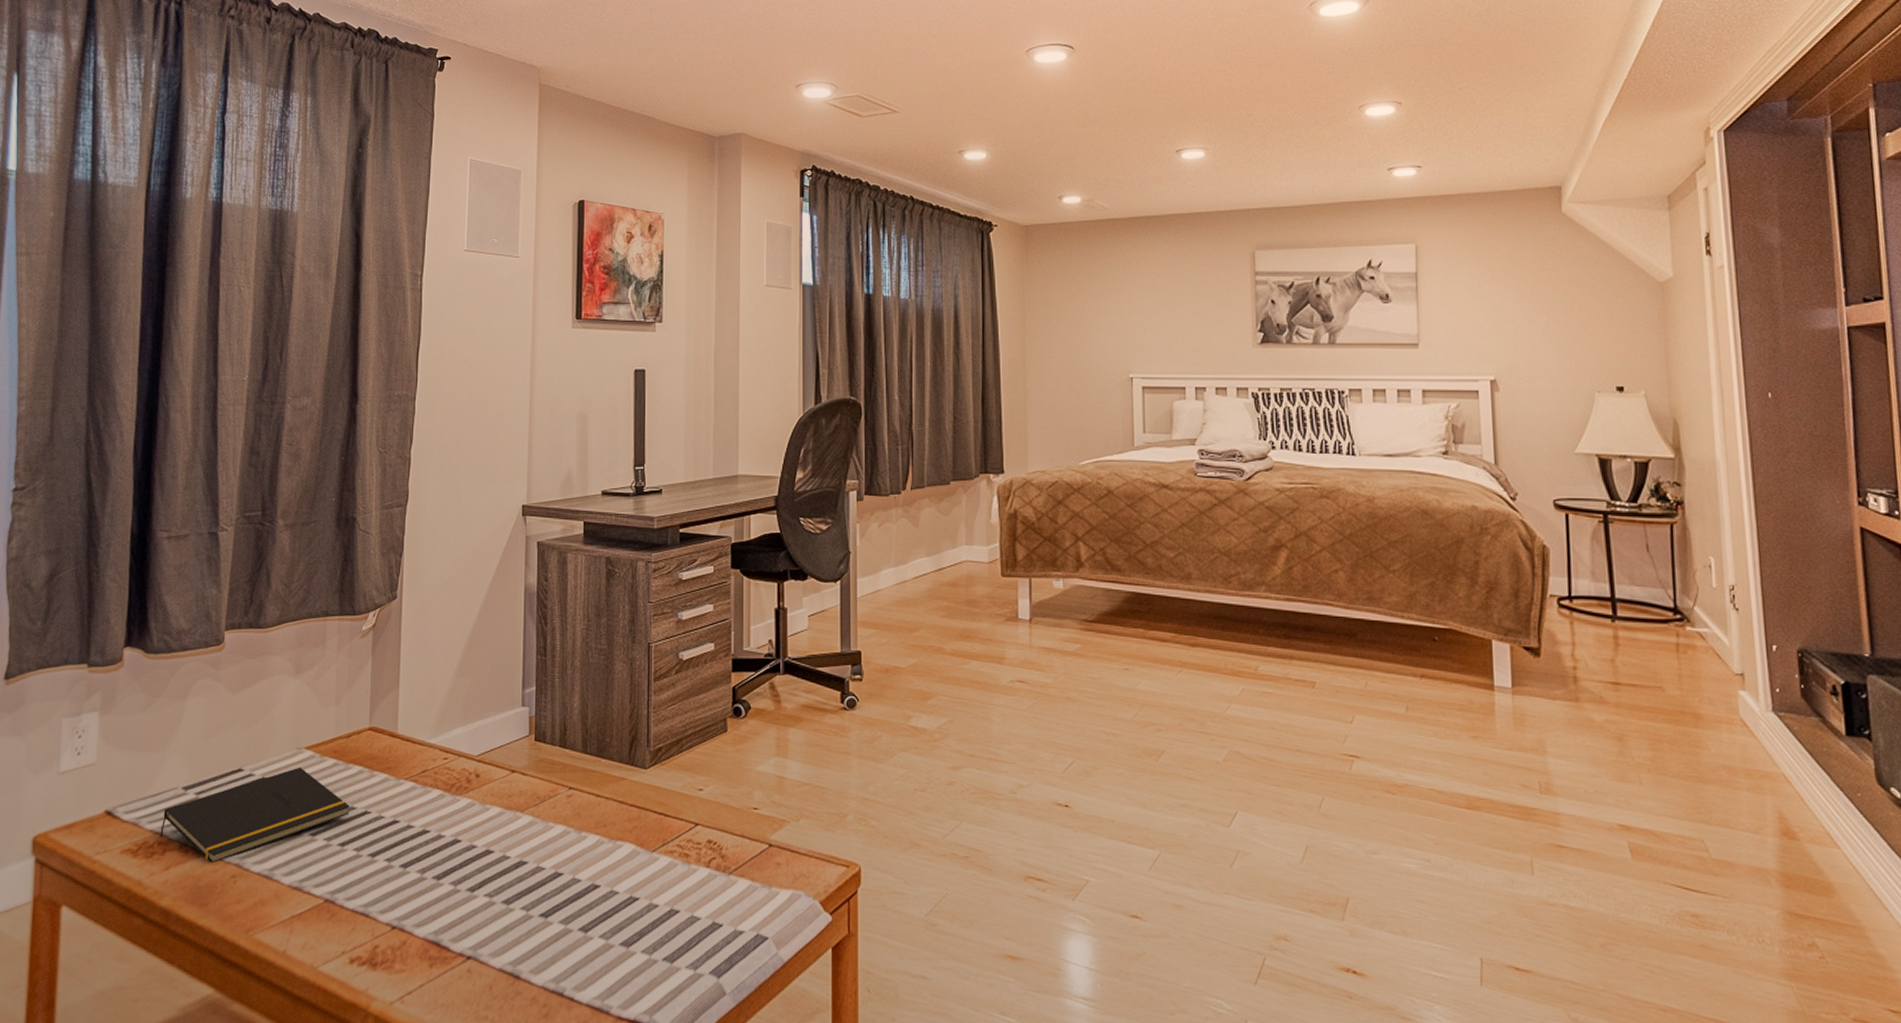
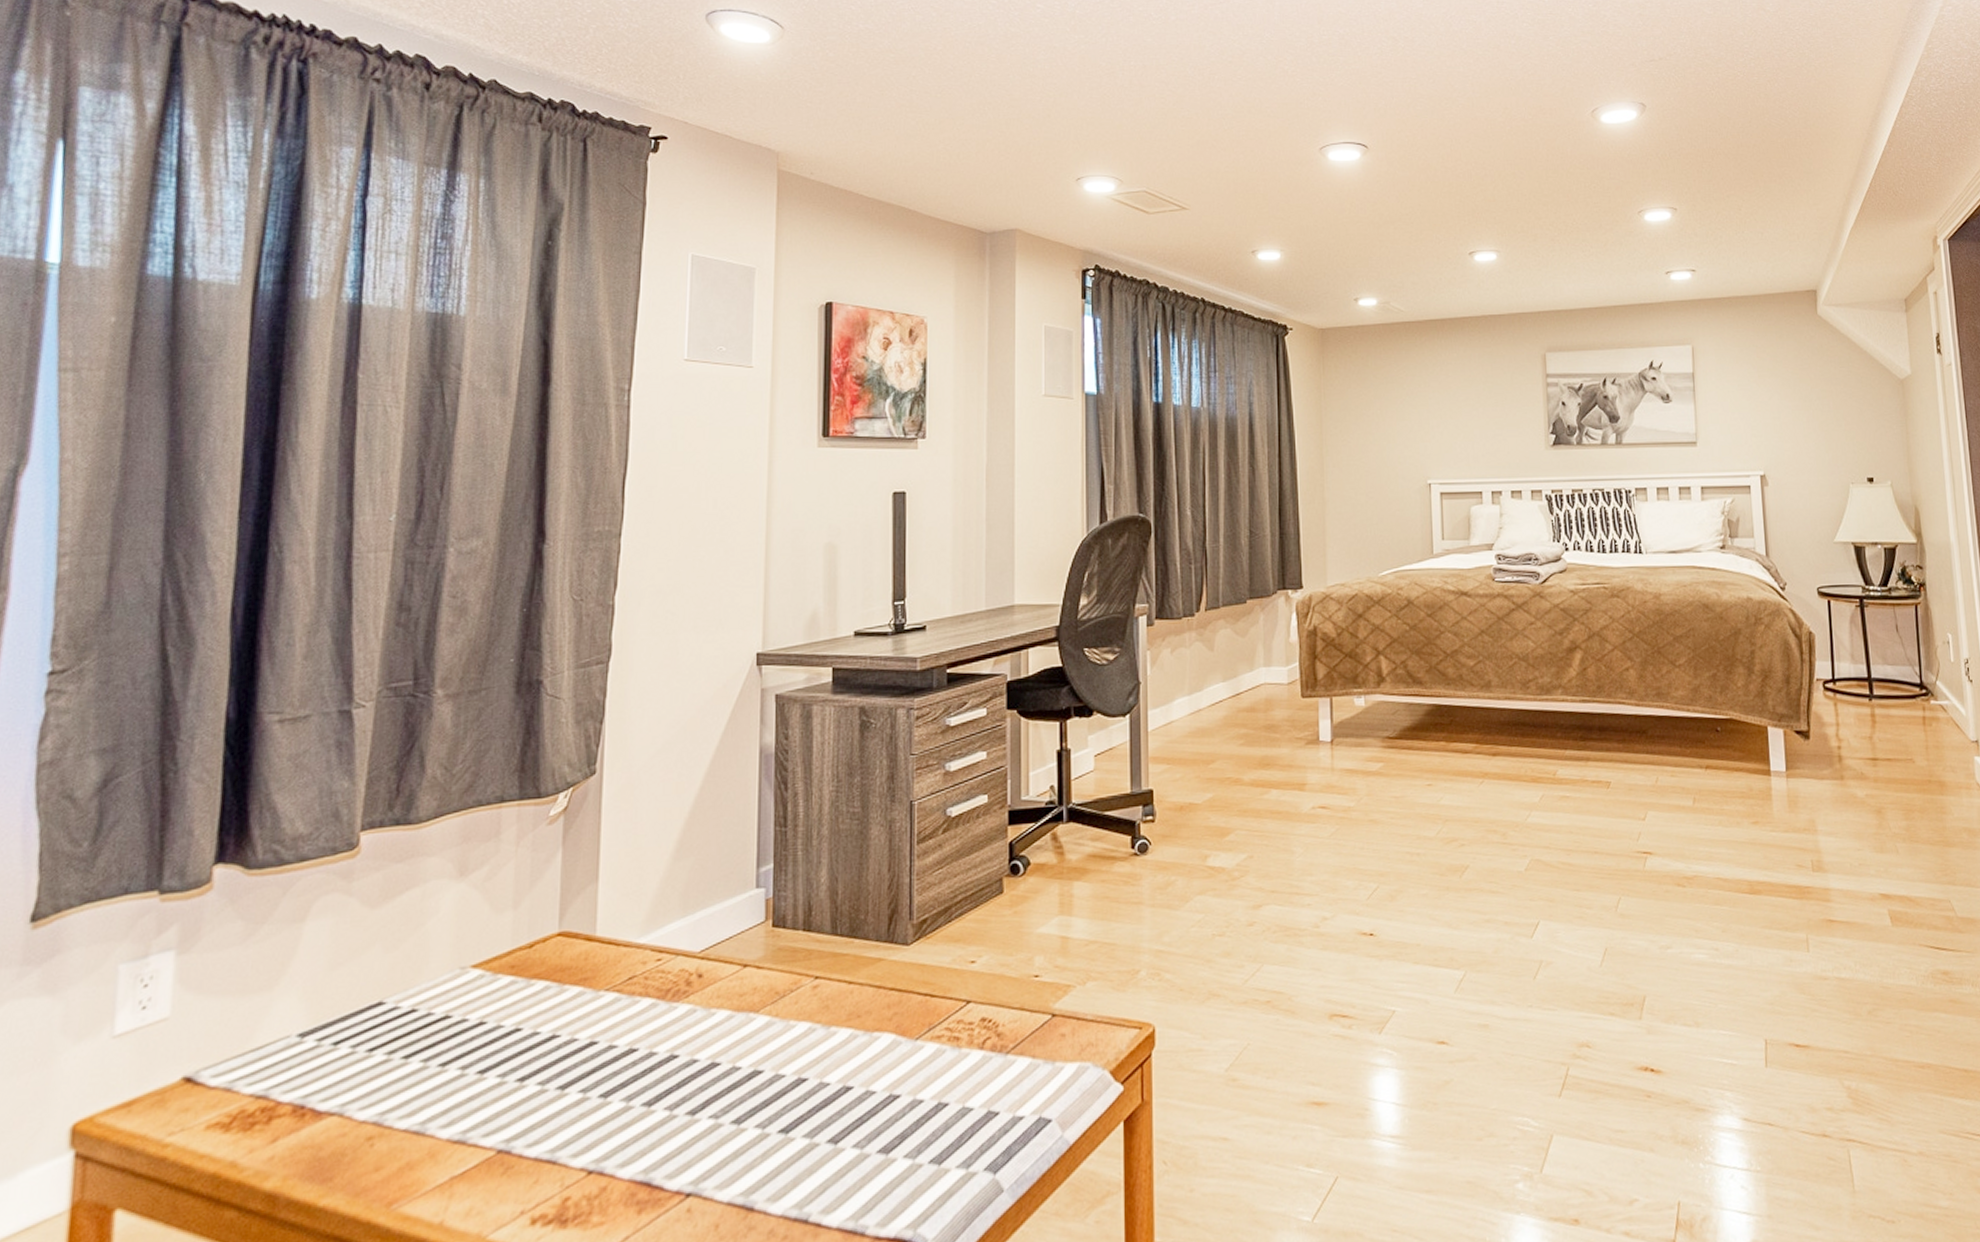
notepad: present [160,767,350,864] -> none [264,990,532,1126]

